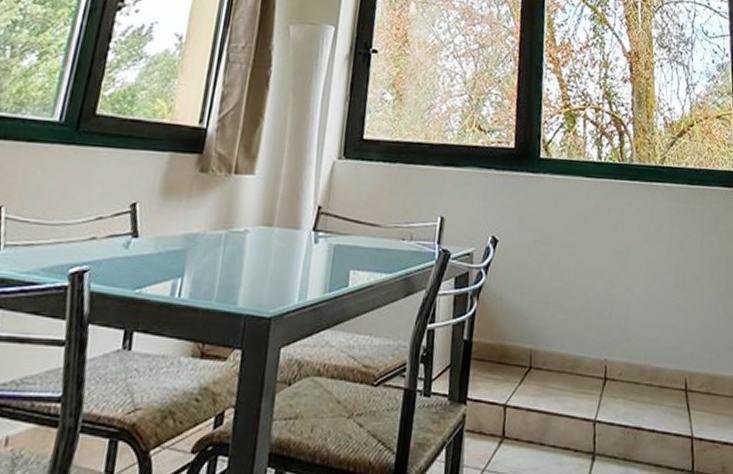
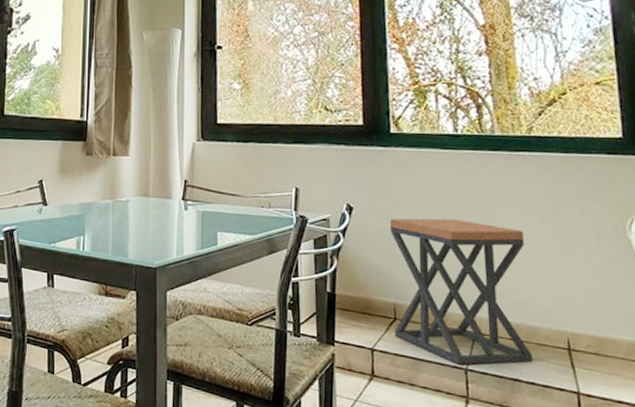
stool: none [528,252,655,416] -> present [389,218,533,365]

